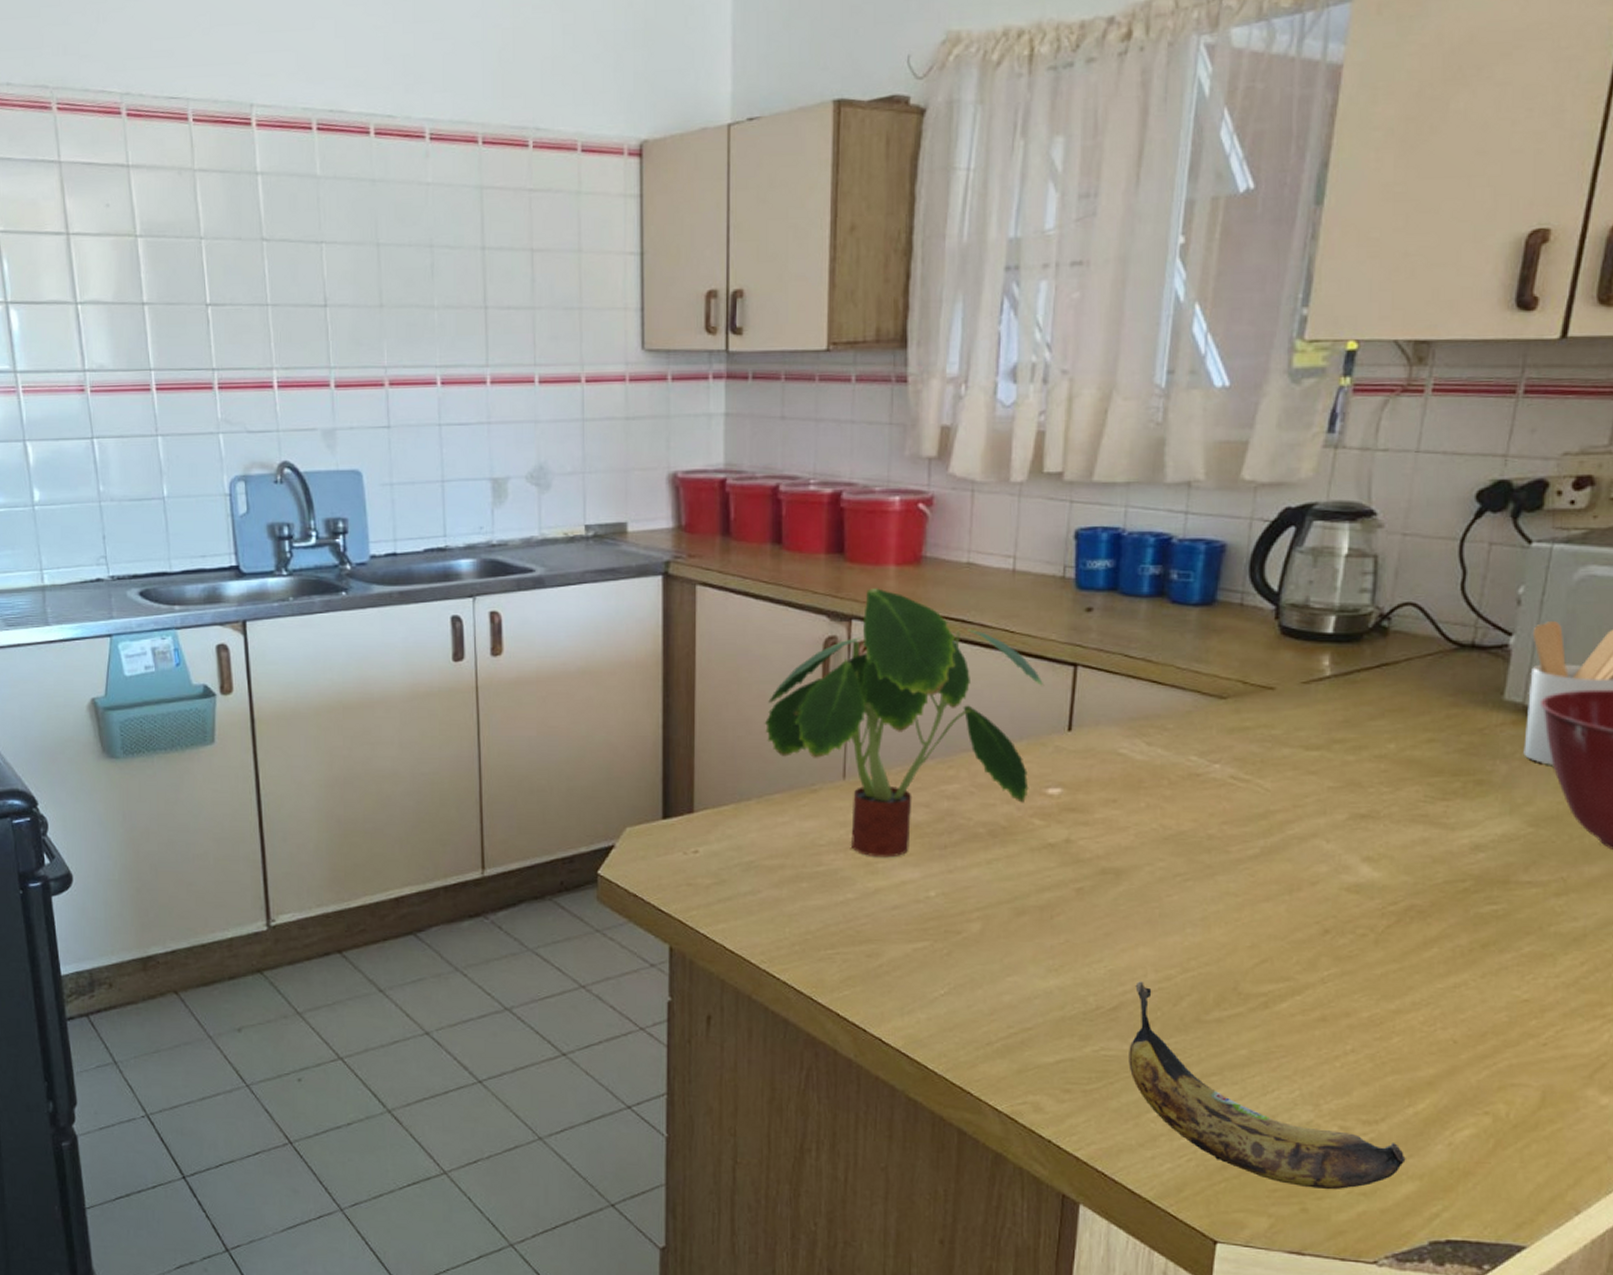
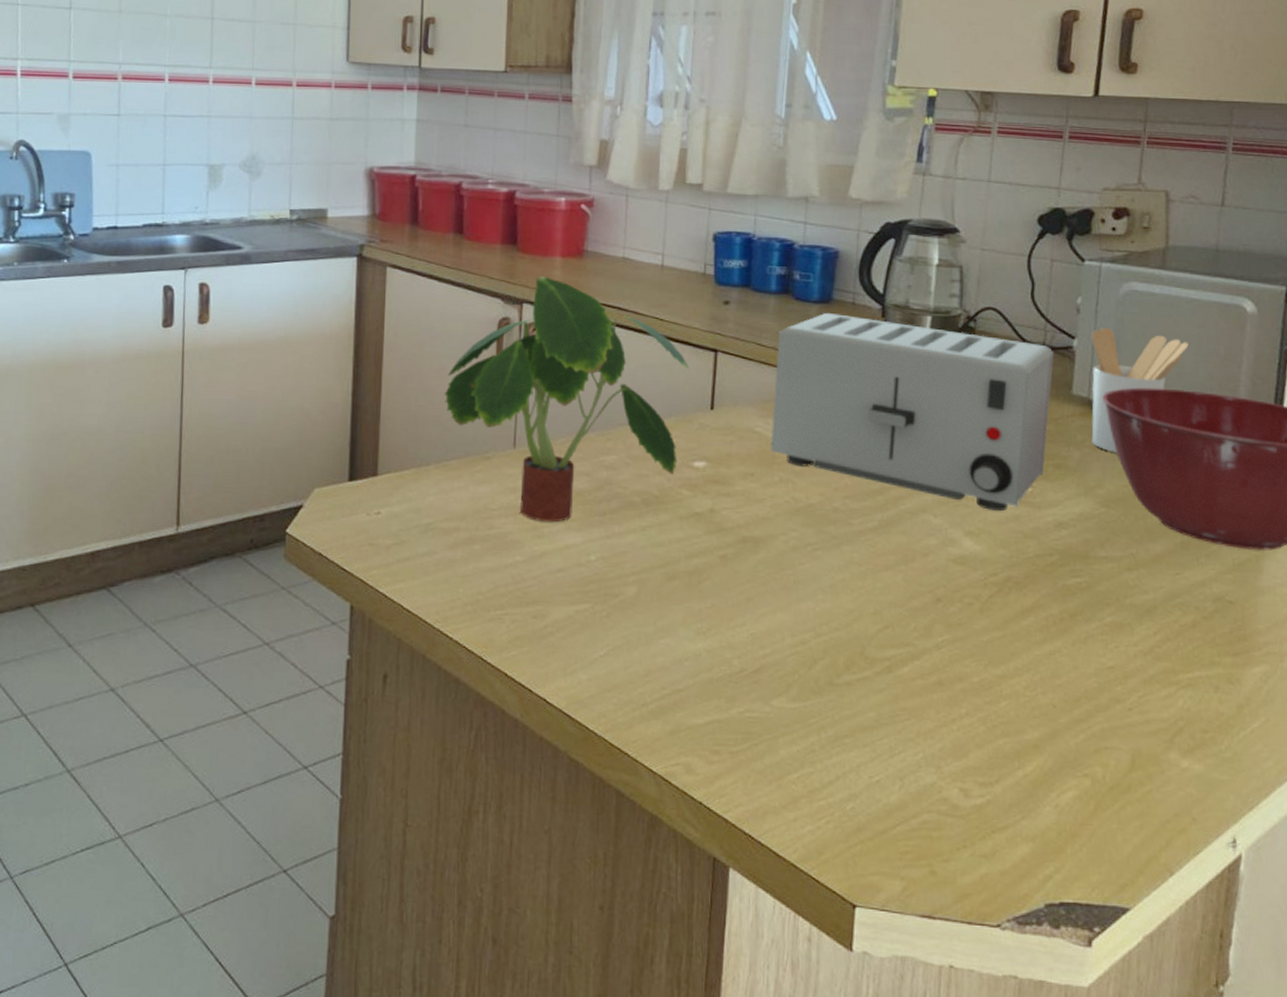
banana: present [1129,981,1406,1190] -> none [770,645,1019,852]
toaster: none [1137,616,1485,835] -> present [771,312,1054,512]

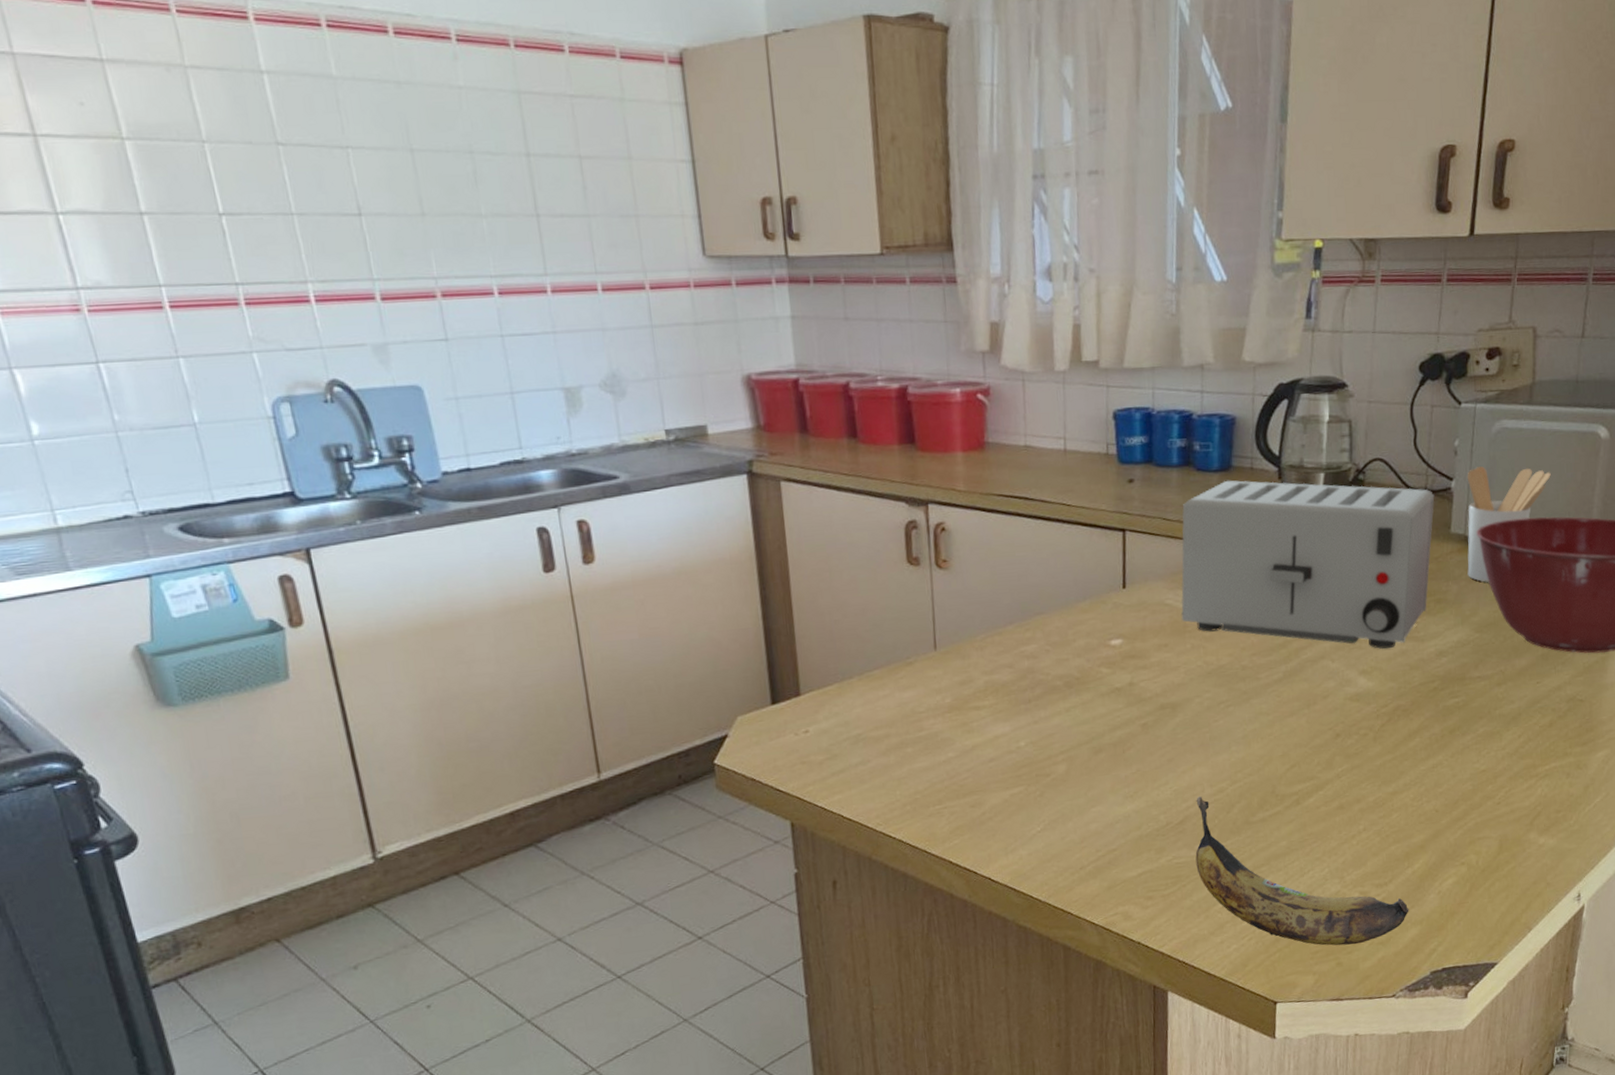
plant: present [444,276,690,523] -> none [857,473,1100,717]
banana: none [770,645,1019,852] -> present [1195,796,1409,946]

